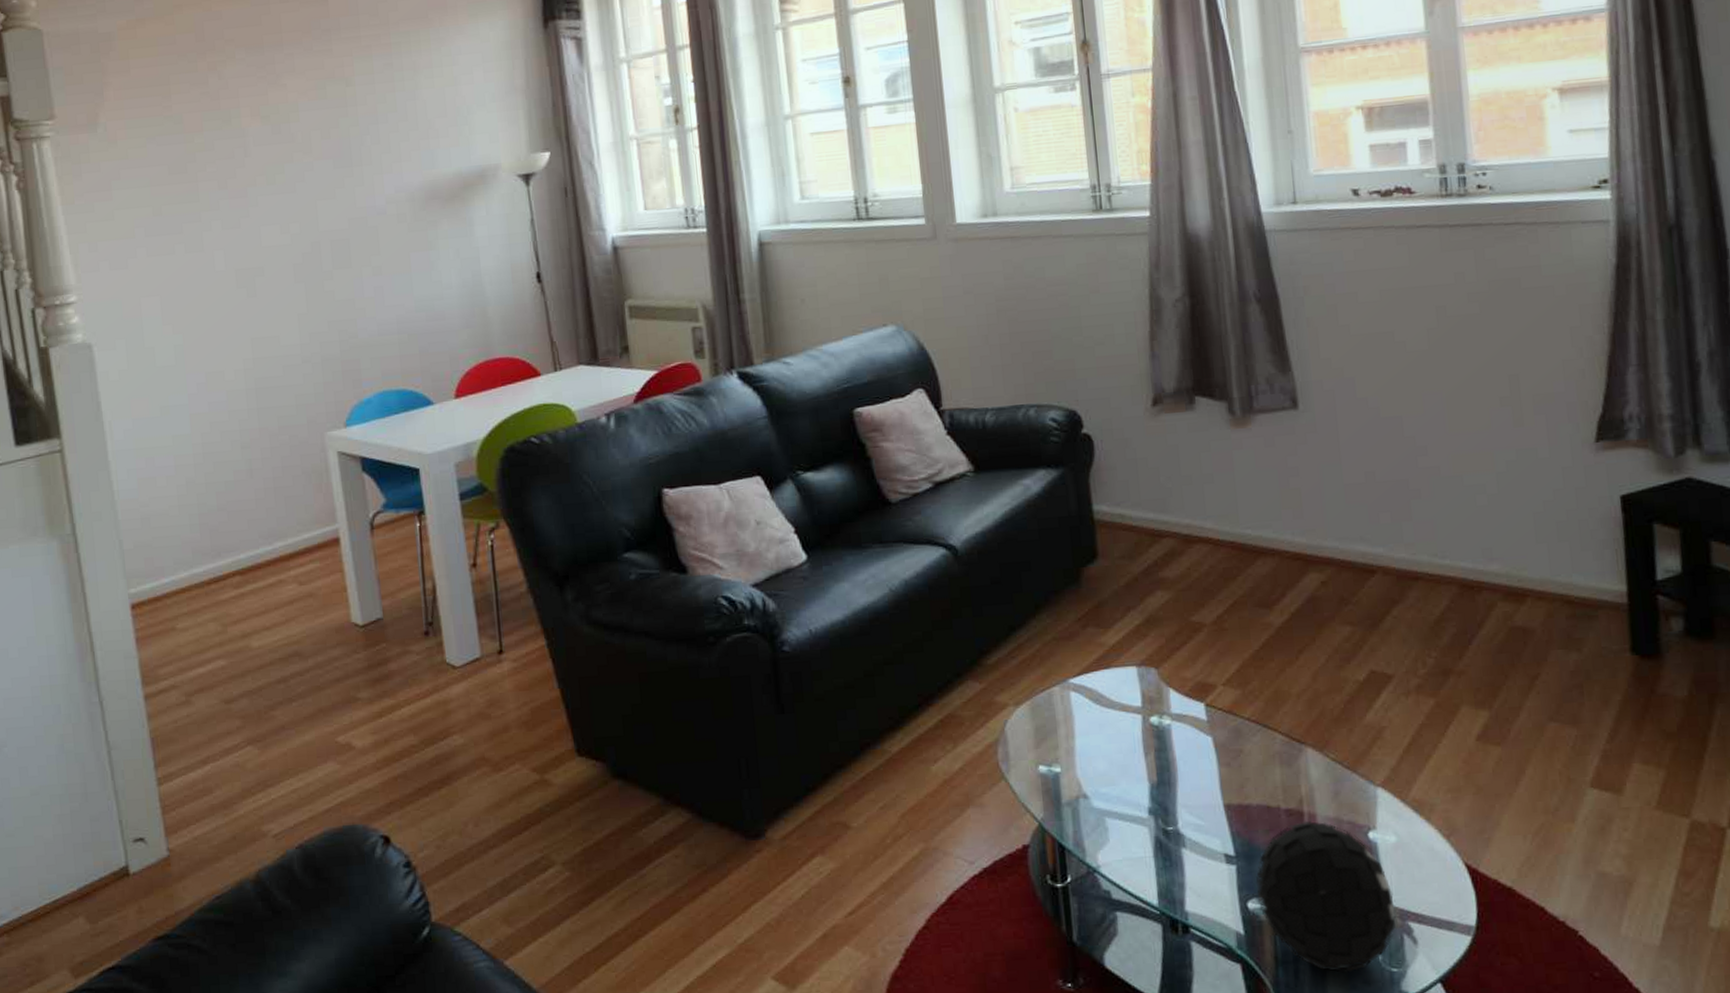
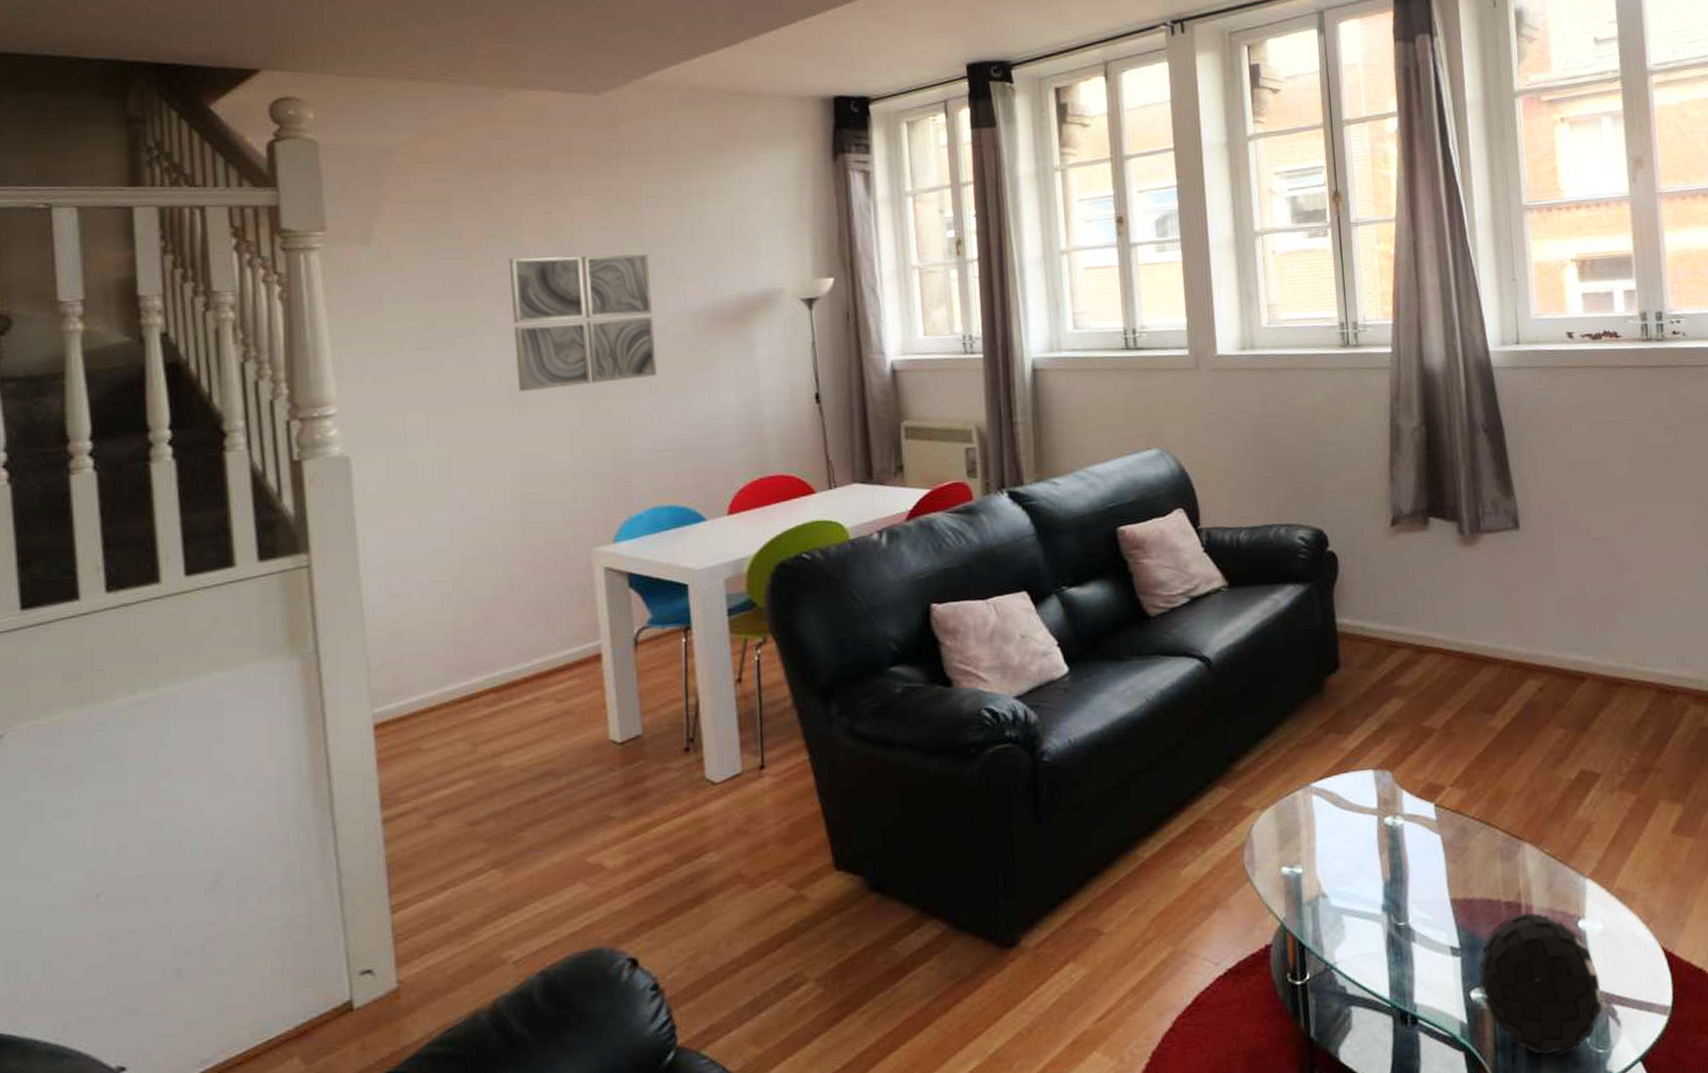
wall art: none [228,133,379,277] -> present [509,254,658,392]

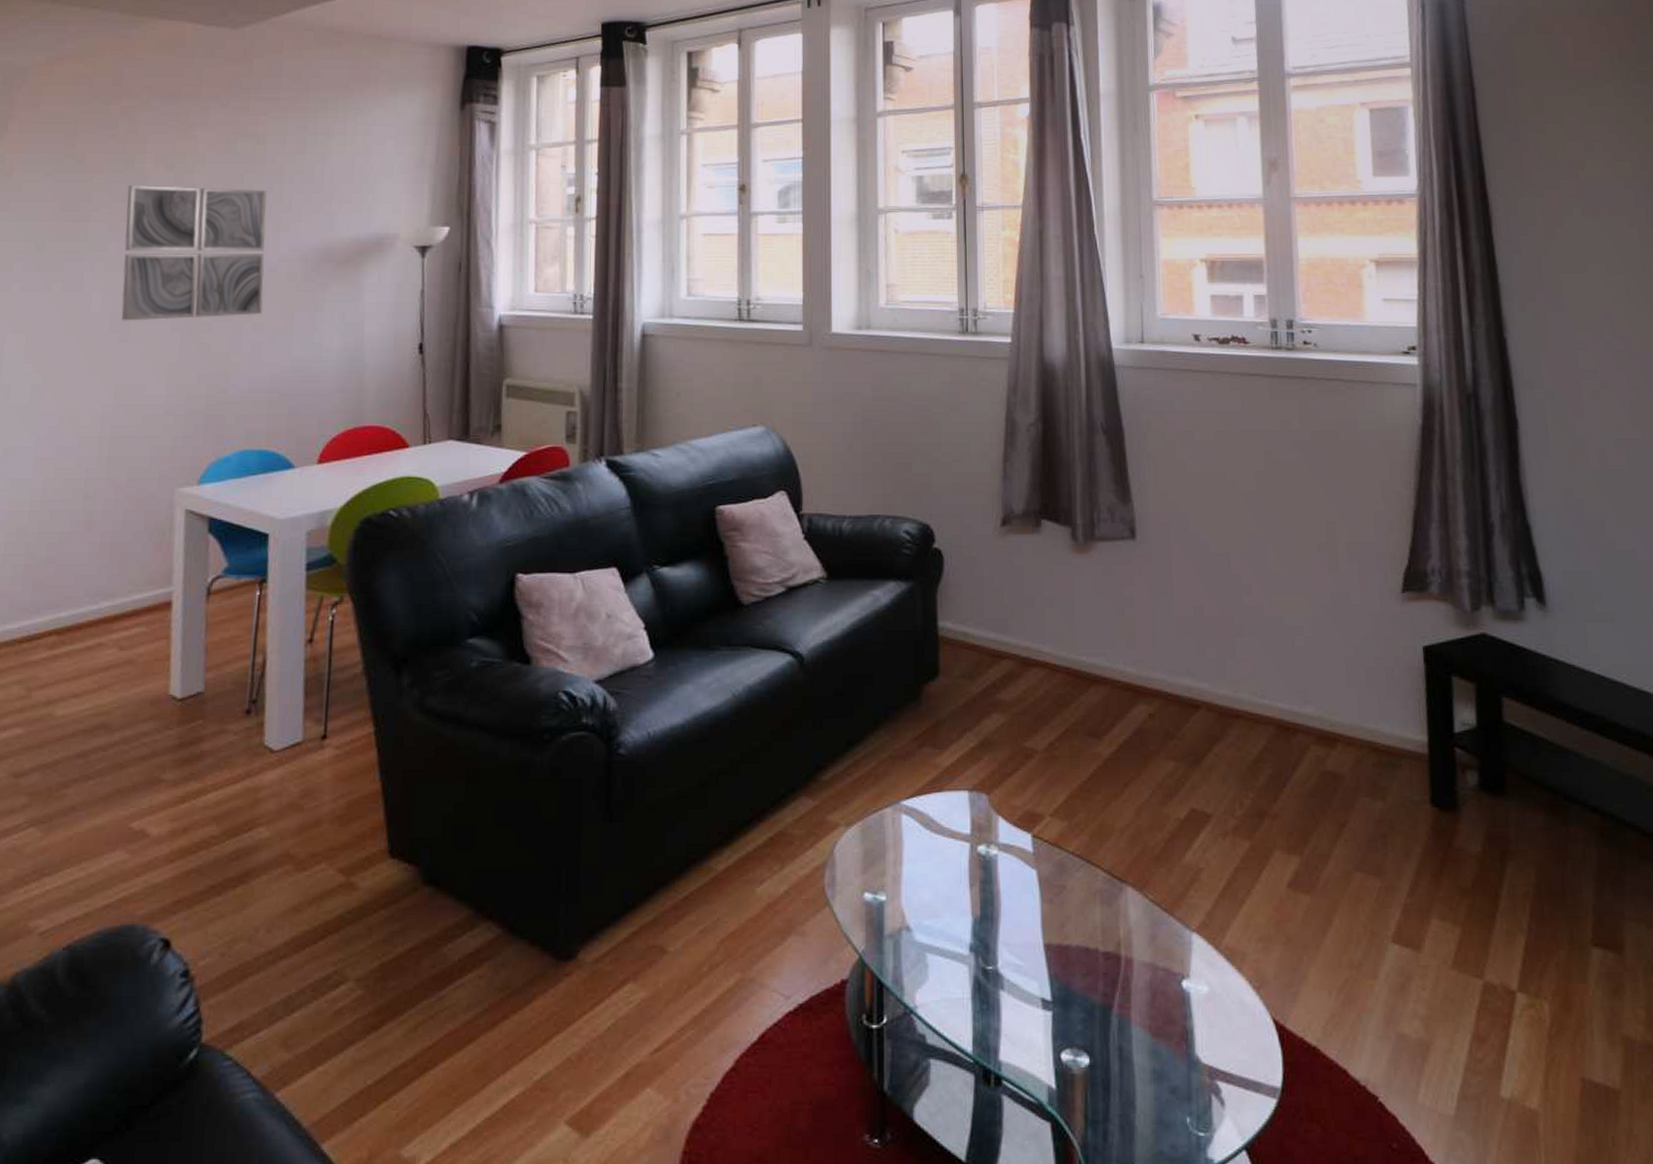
decorative orb: present [1478,912,1602,1056] -> none [1070,965,1205,1136]

